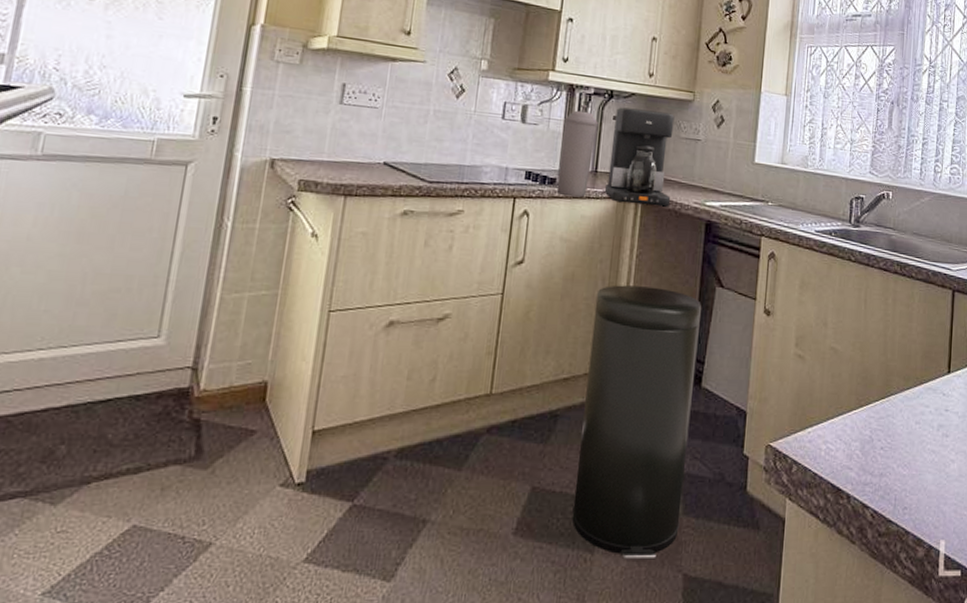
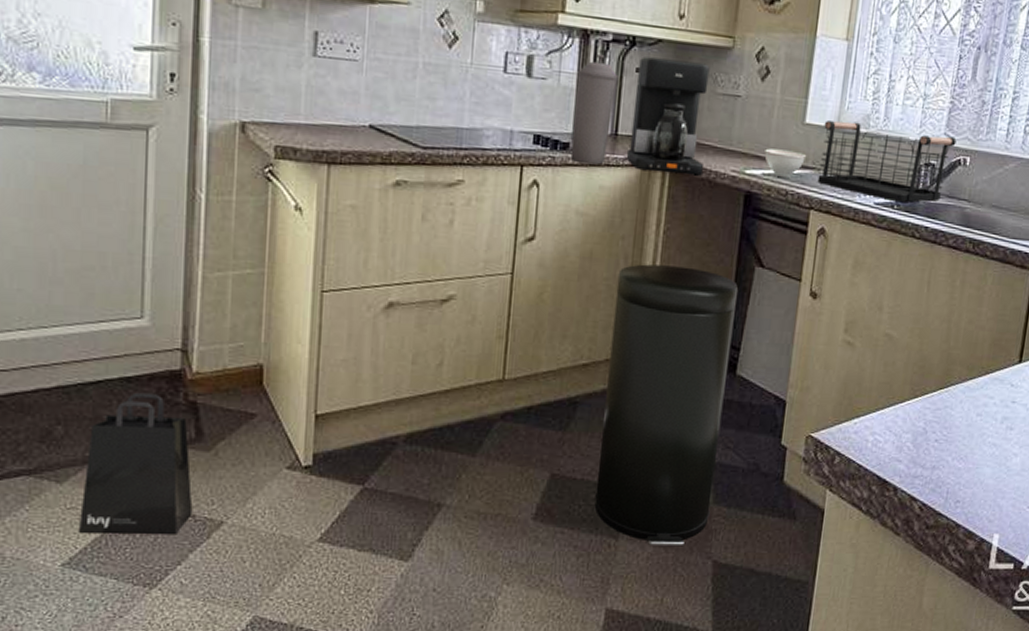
shopping bag: none [64,410,189,558] -> present [78,392,193,534]
bowl: none [721,184,757,210] -> present [764,148,807,179]
dish rack: none [766,161,880,230] -> present [817,121,957,202]

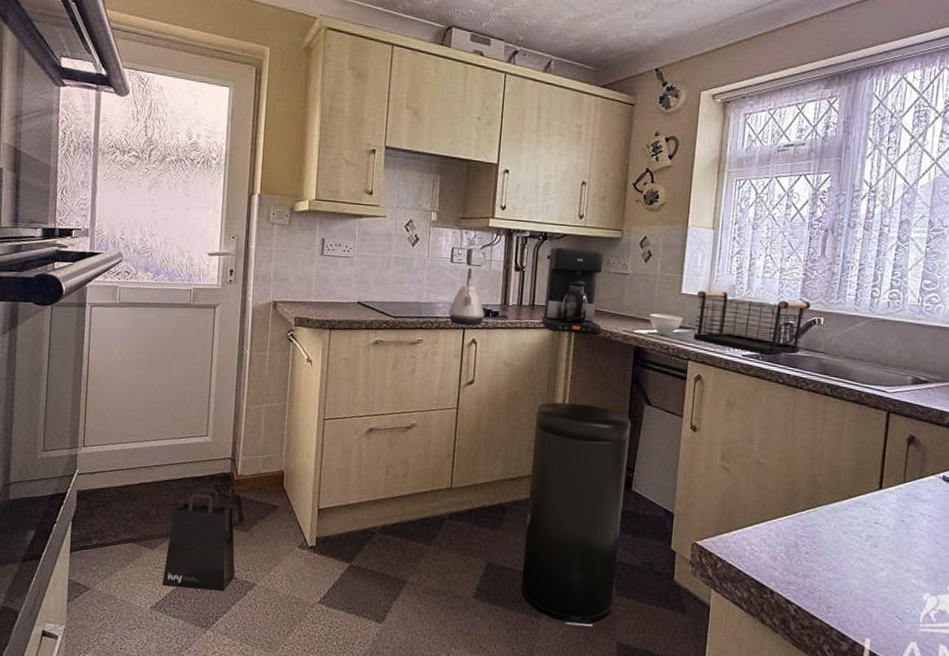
kettle: none [501,81,551,162] -> present [449,268,485,326]
canister: present [570,53,619,165] -> none [499,246,534,328]

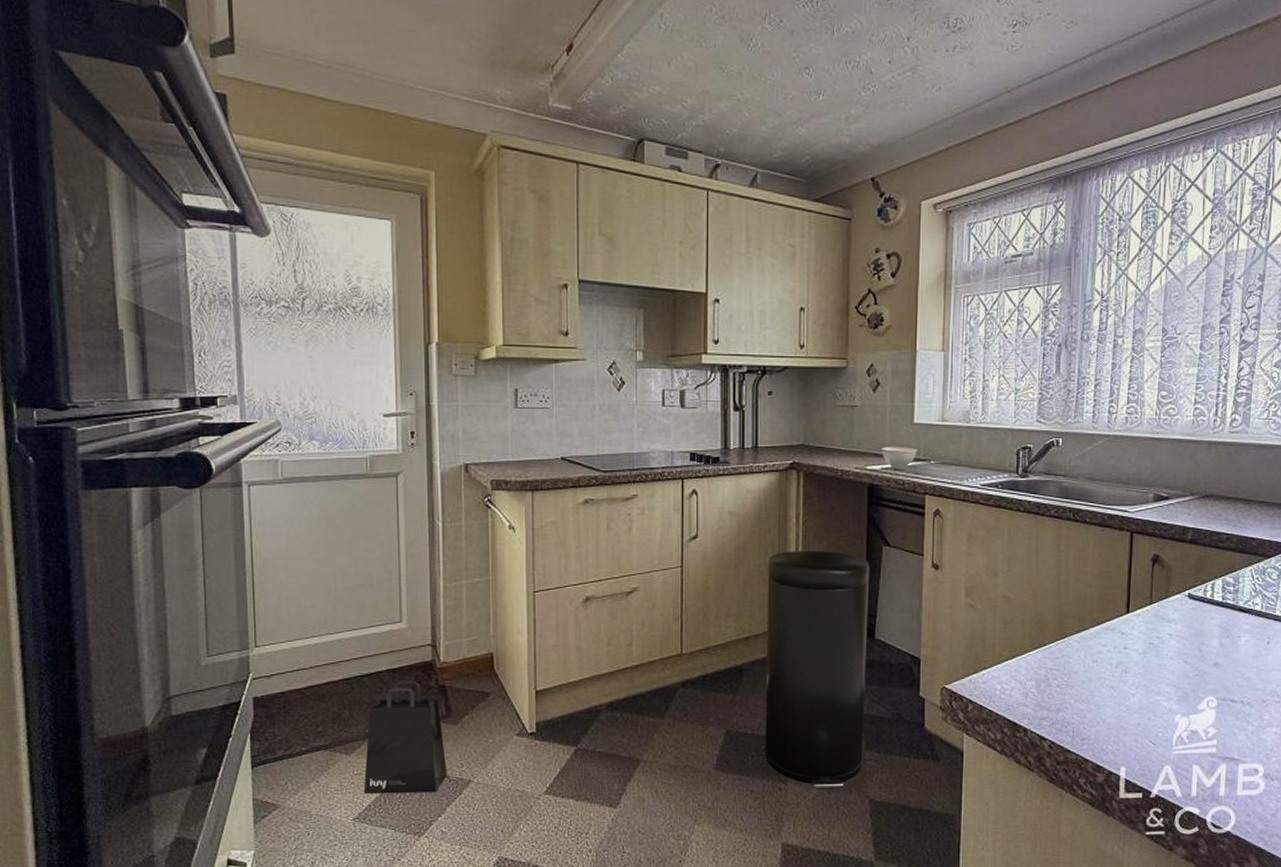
kettle: present [449,268,485,326] -> none [664,411,705,474]
coffee maker: present [541,247,604,335] -> none [766,382,831,475]
dish rack: present [693,291,811,355] -> none [929,418,1048,481]

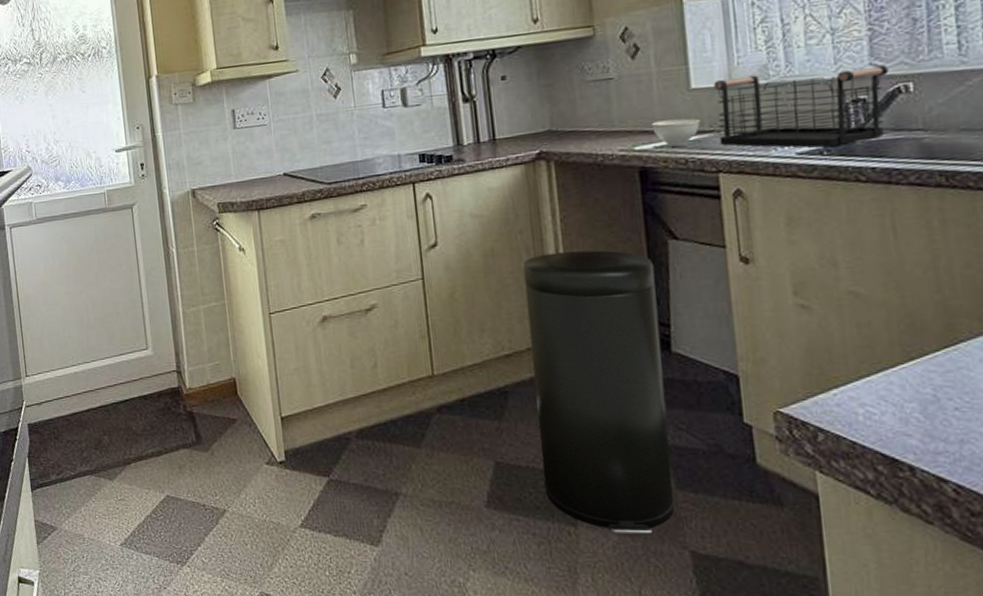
shopping bag: present [363,680,447,793] -> none [125,406,203,520]
dish rack: none [929,418,1048,481] -> present [713,65,889,148]

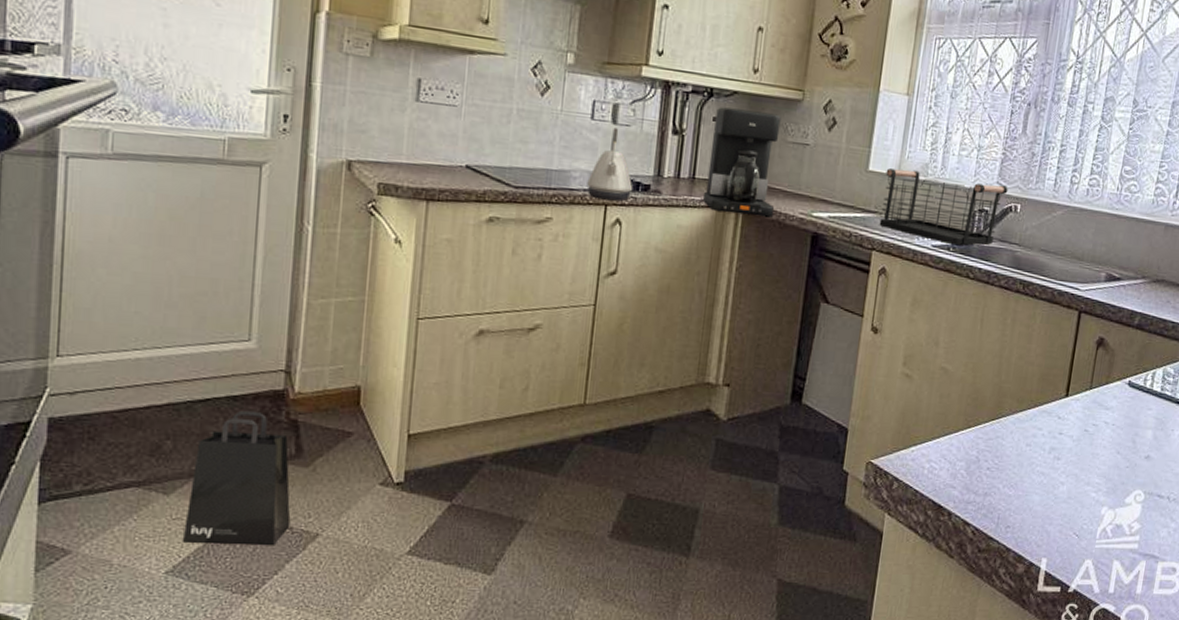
shopping bag: none [125,406,203,520] -> present [182,410,291,545]
kettle: none [391,110,436,180] -> present [587,128,633,202]
coffee maker: none [503,57,588,168] -> present [702,107,781,217]
pedal bin: present [522,250,675,535] -> none [667,298,805,565]
bowl: present [652,118,701,148] -> none [830,193,870,221]

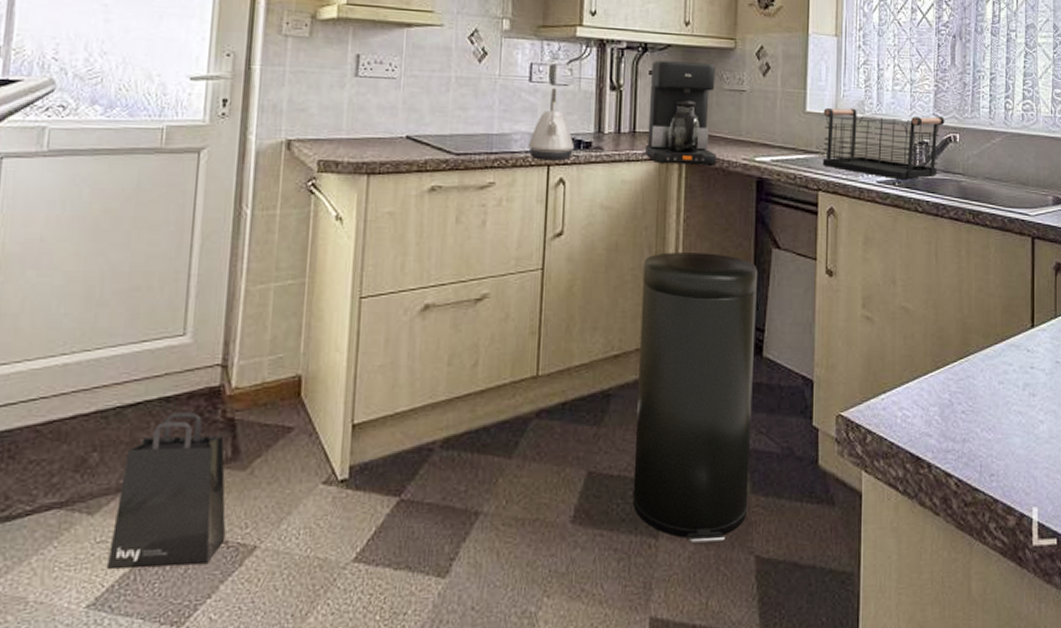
pedal bin: none [667,298,805,565] -> present [632,252,758,544]

